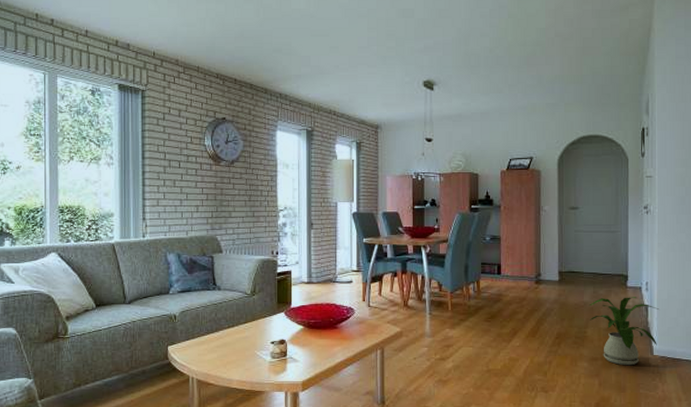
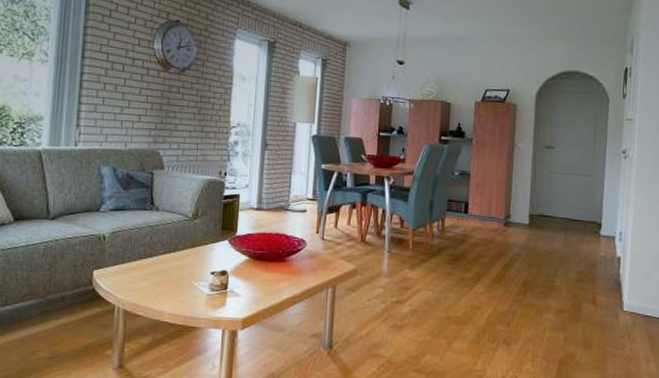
house plant: present [589,297,659,366] -> none [558,246,632,321]

